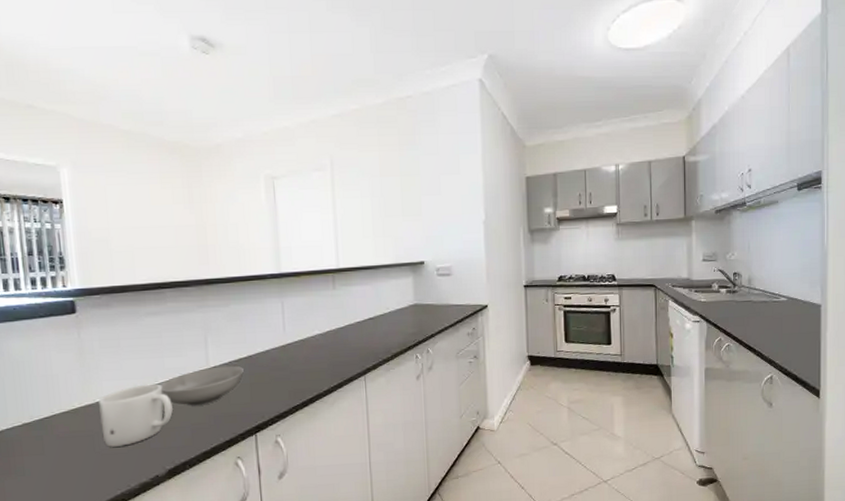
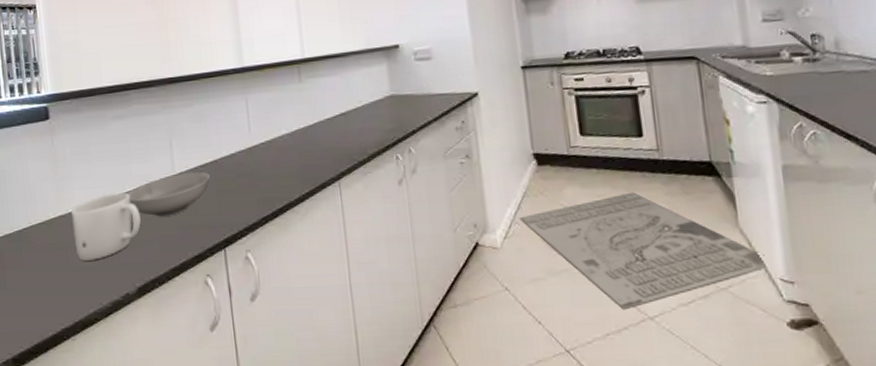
floor mat: none [513,387,688,475] -> present [519,192,768,309]

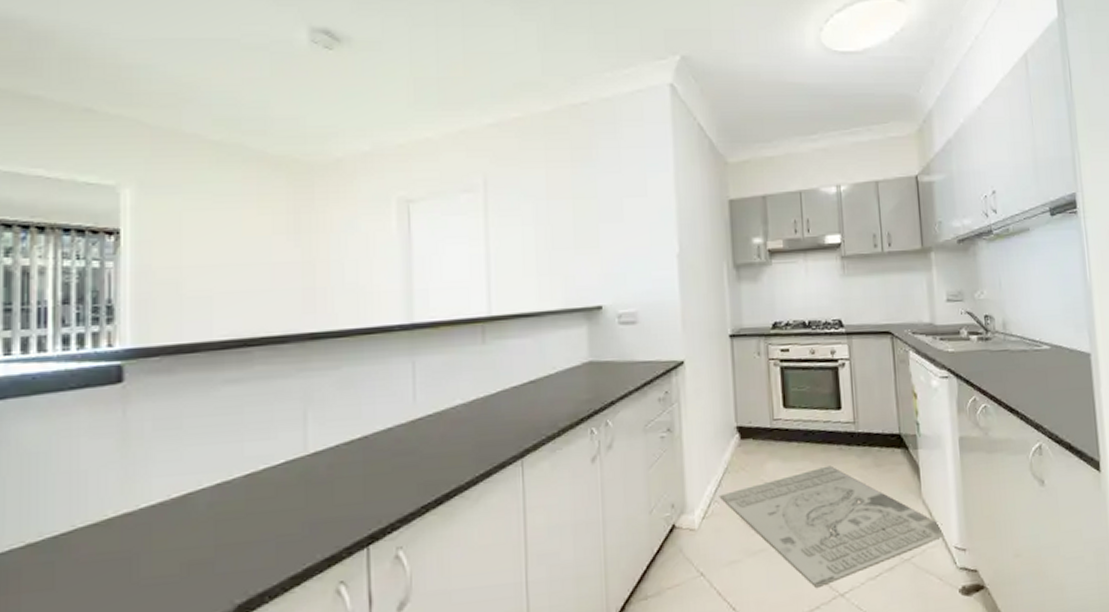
mug: present [71,192,141,261] -> none [144,479,251,574]
bowl: present [128,171,211,217] -> none [235,450,357,510]

